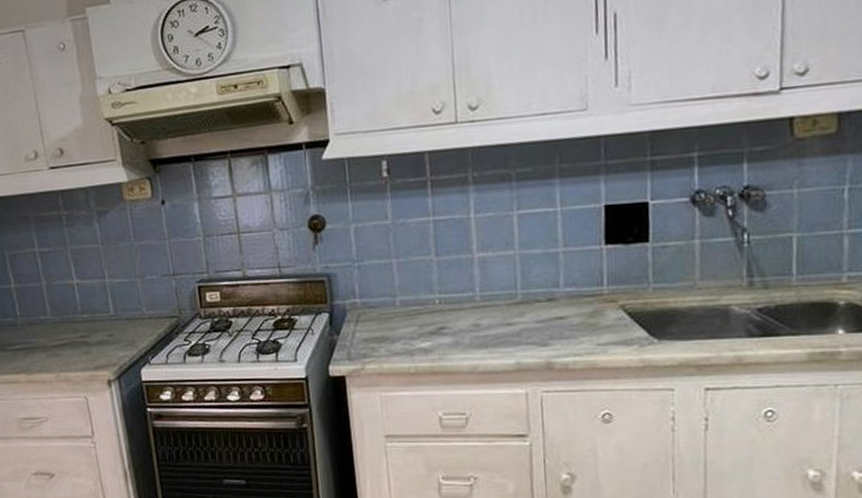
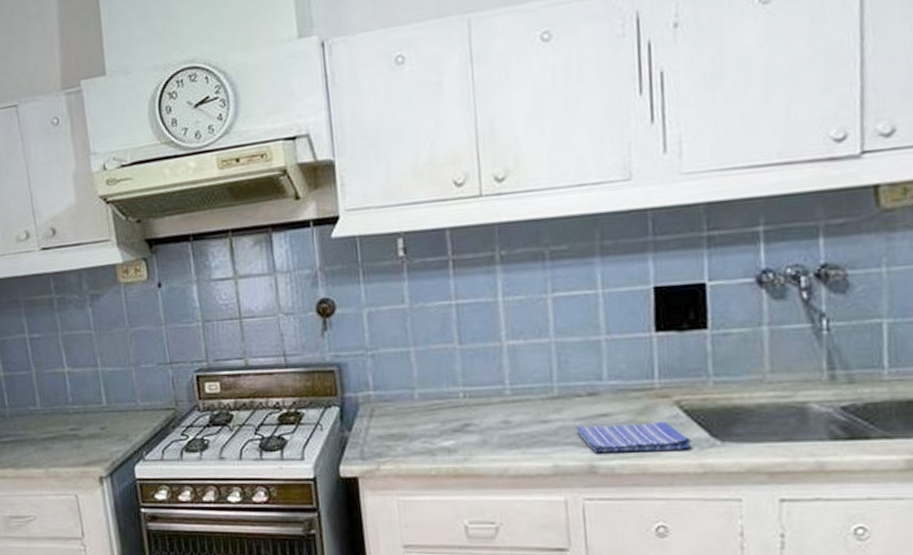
dish towel: none [536,322,634,352] -> present [576,421,692,454]

